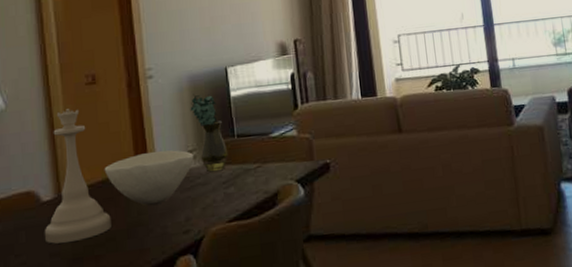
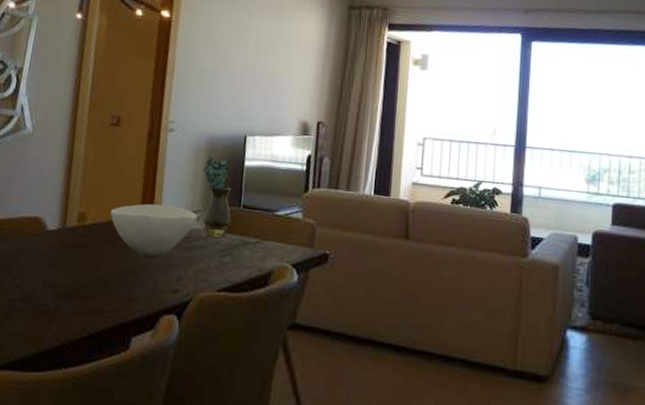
chess piece: present [44,109,111,244] -> none [42,145,107,276]

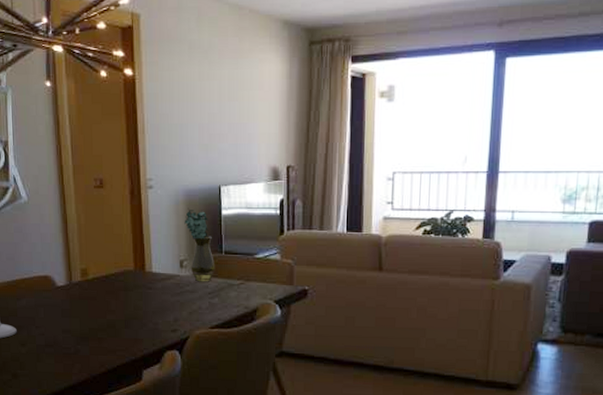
bowl: present [110,204,197,258] -> none [107,256,184,304]

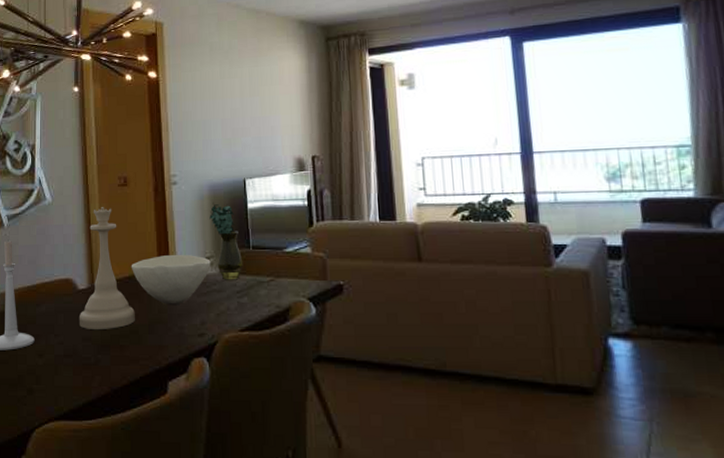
chess piece: none [58,208,112,323] -> present [78,207,135,329]
bowl: none [107,256,184,304] -> present [131,254,211,306]

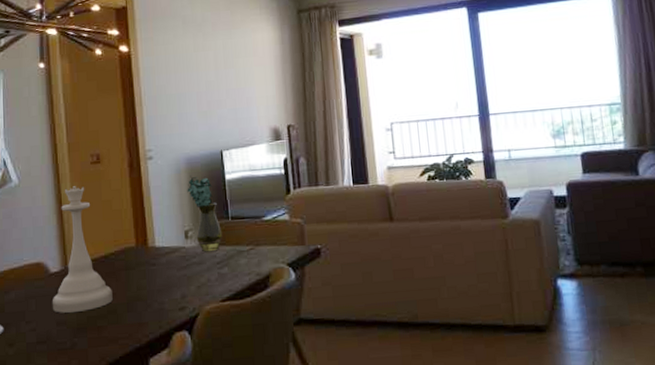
bowl: present [131,254,211,306] -> none [106,229,190,282]

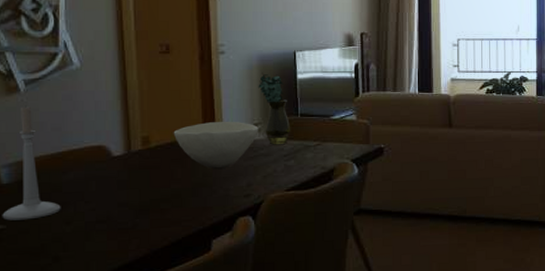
chess piece: present [52,186,113,313] -> none [113,74,177,195]
bowl: none [106,229,190,282] -> present [173,121,258,170]

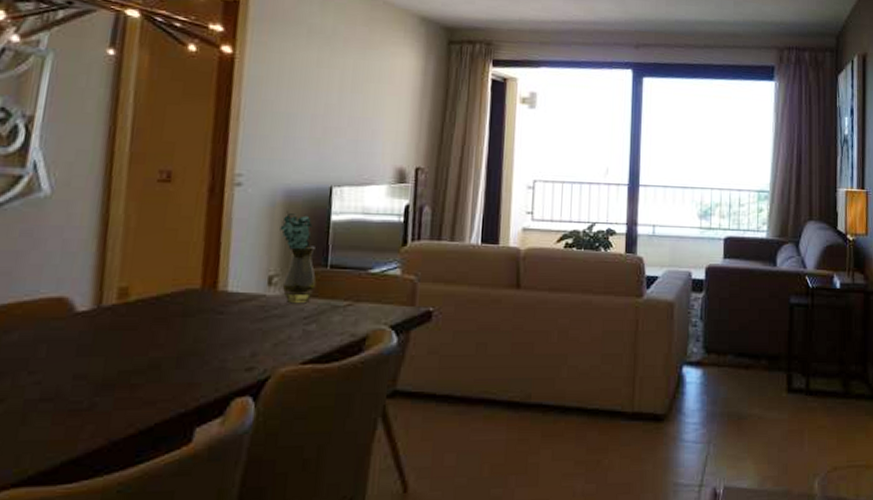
bowl: present [173,121,258,170] -> none [161,270,275,334]

